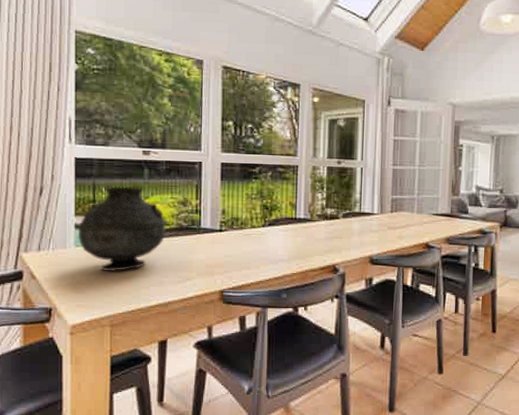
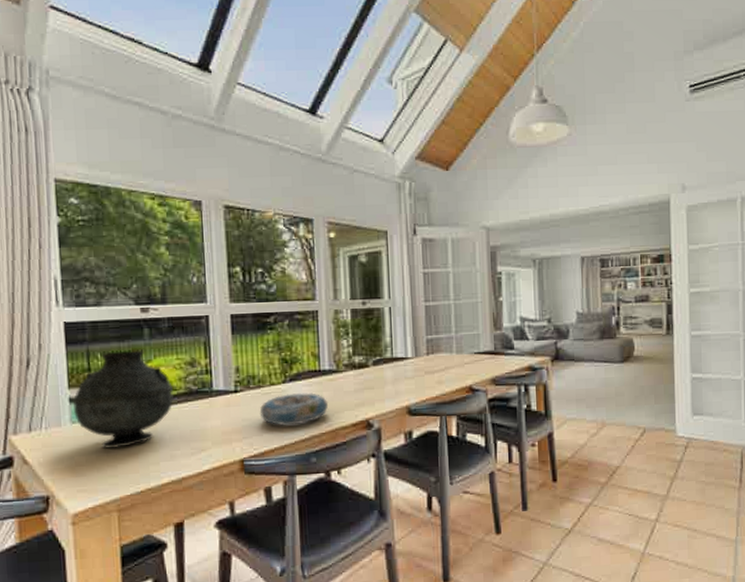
decorative bowl: none [240,236,301,265] -> present [259,393,329,426]

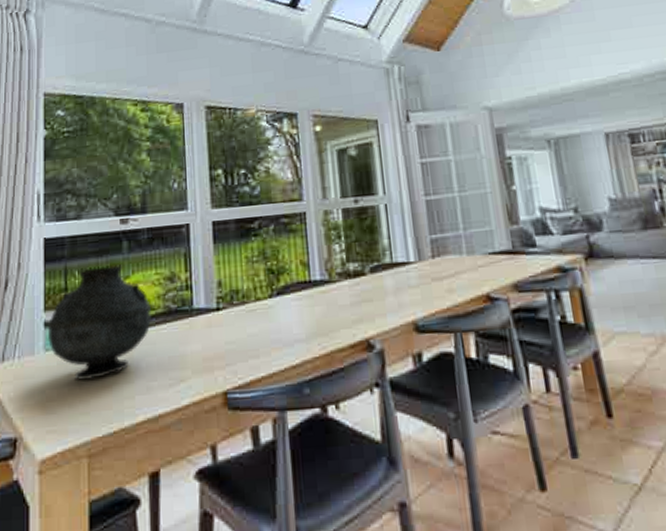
decorative bowl: present [259,393,329,426] -> none [244,308,322,350]

